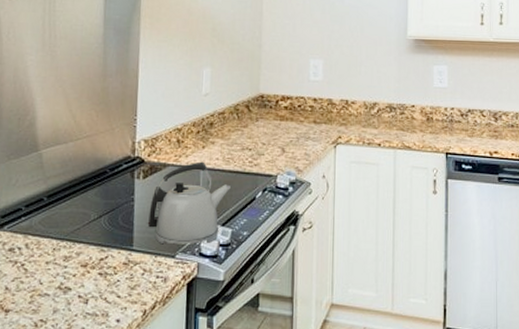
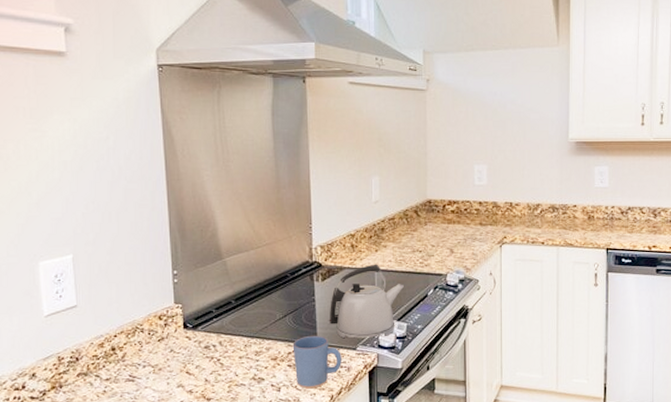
mug: none [105,239,159,300] -> present [292,335,341,388]

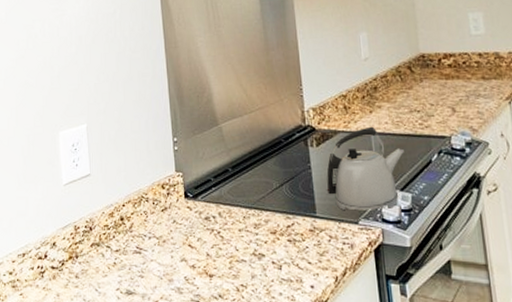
mug: present [292,335,341,388] -> none [291,206,344,267]

